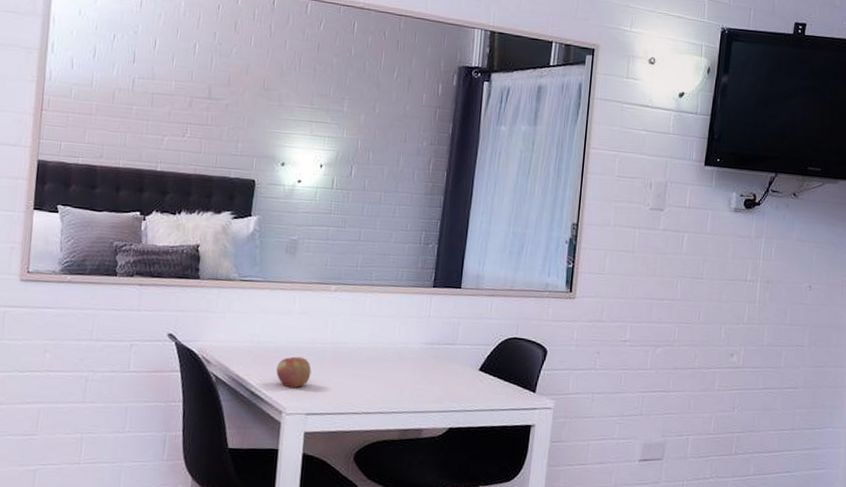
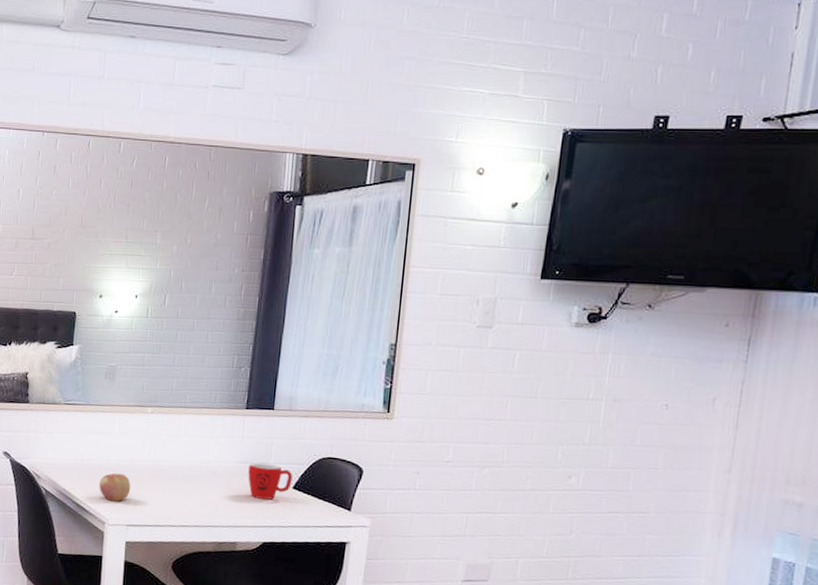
mug: none [434,344,479,383] -> present [248,463,293,500]

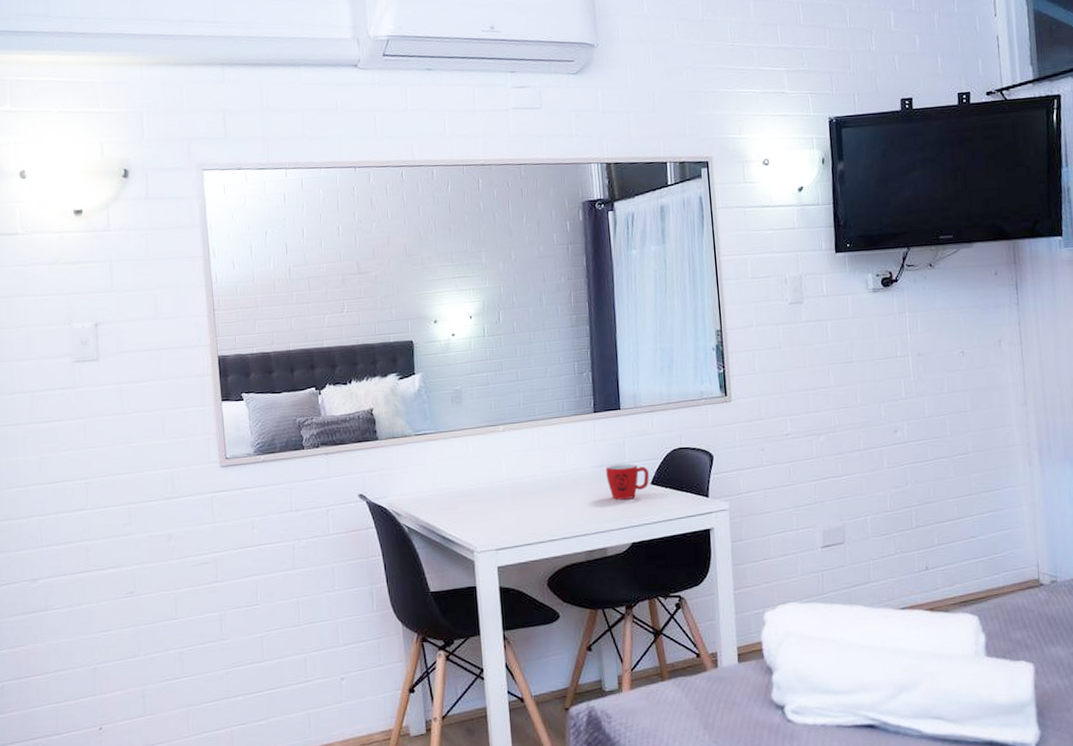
apple: present [99,473,131,502] -> none [462,497,495,528]

